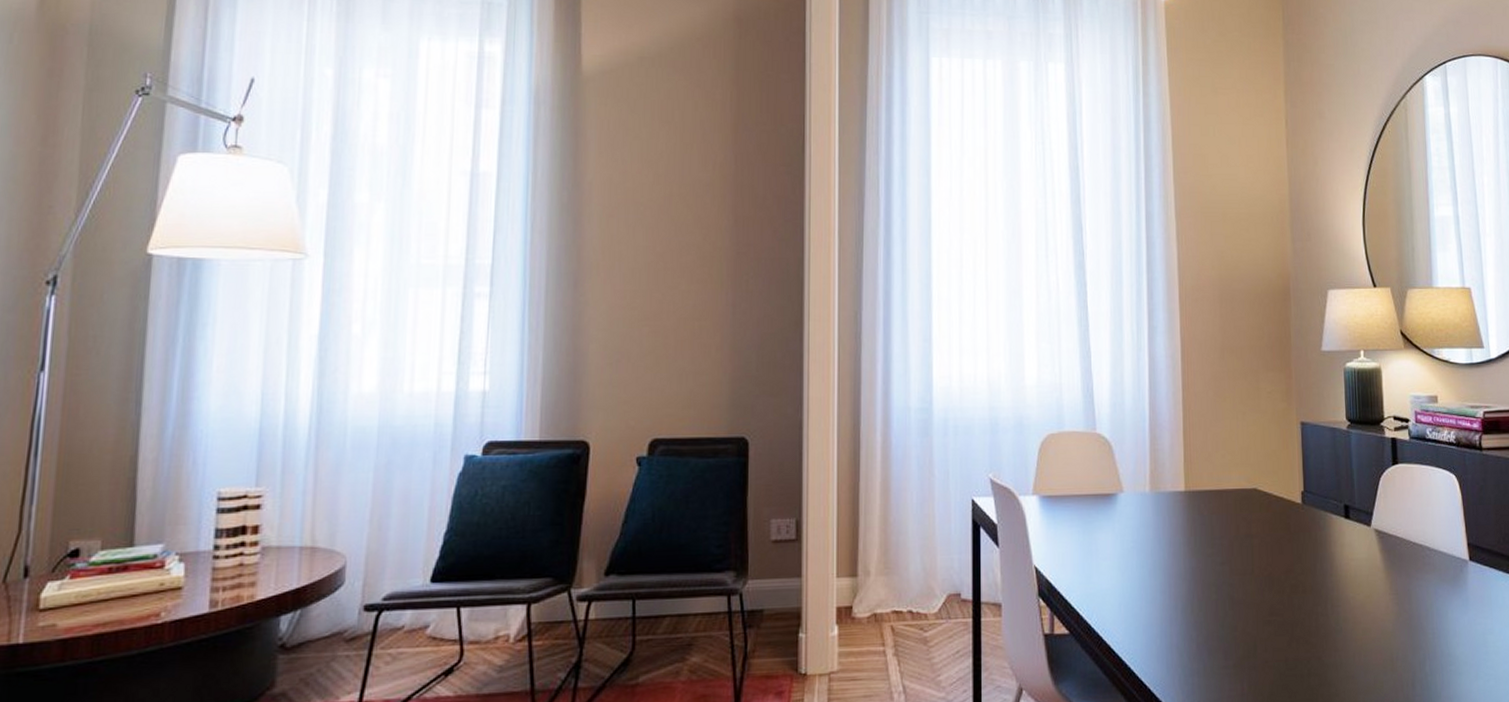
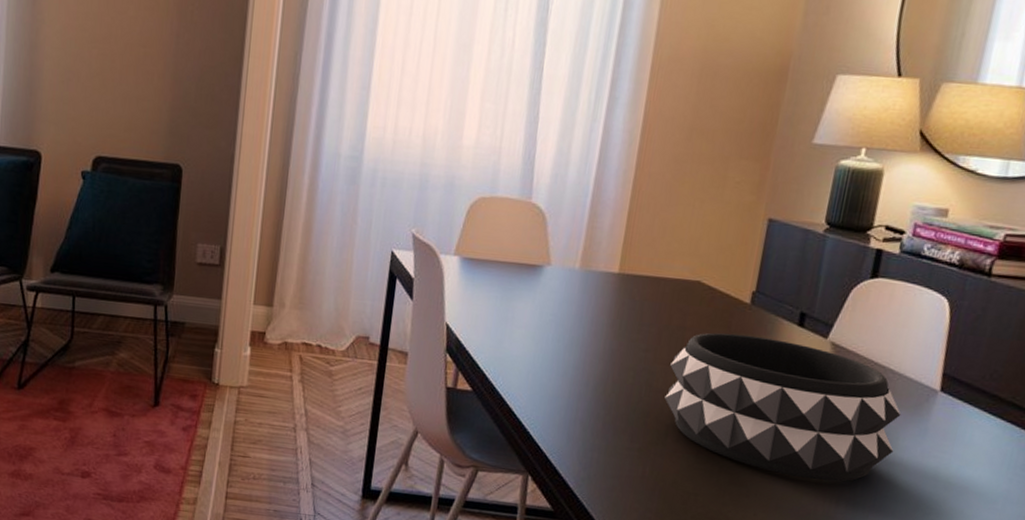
decorative bowl: none [1246,533,1447,667] -> present [664,332,901,482]

